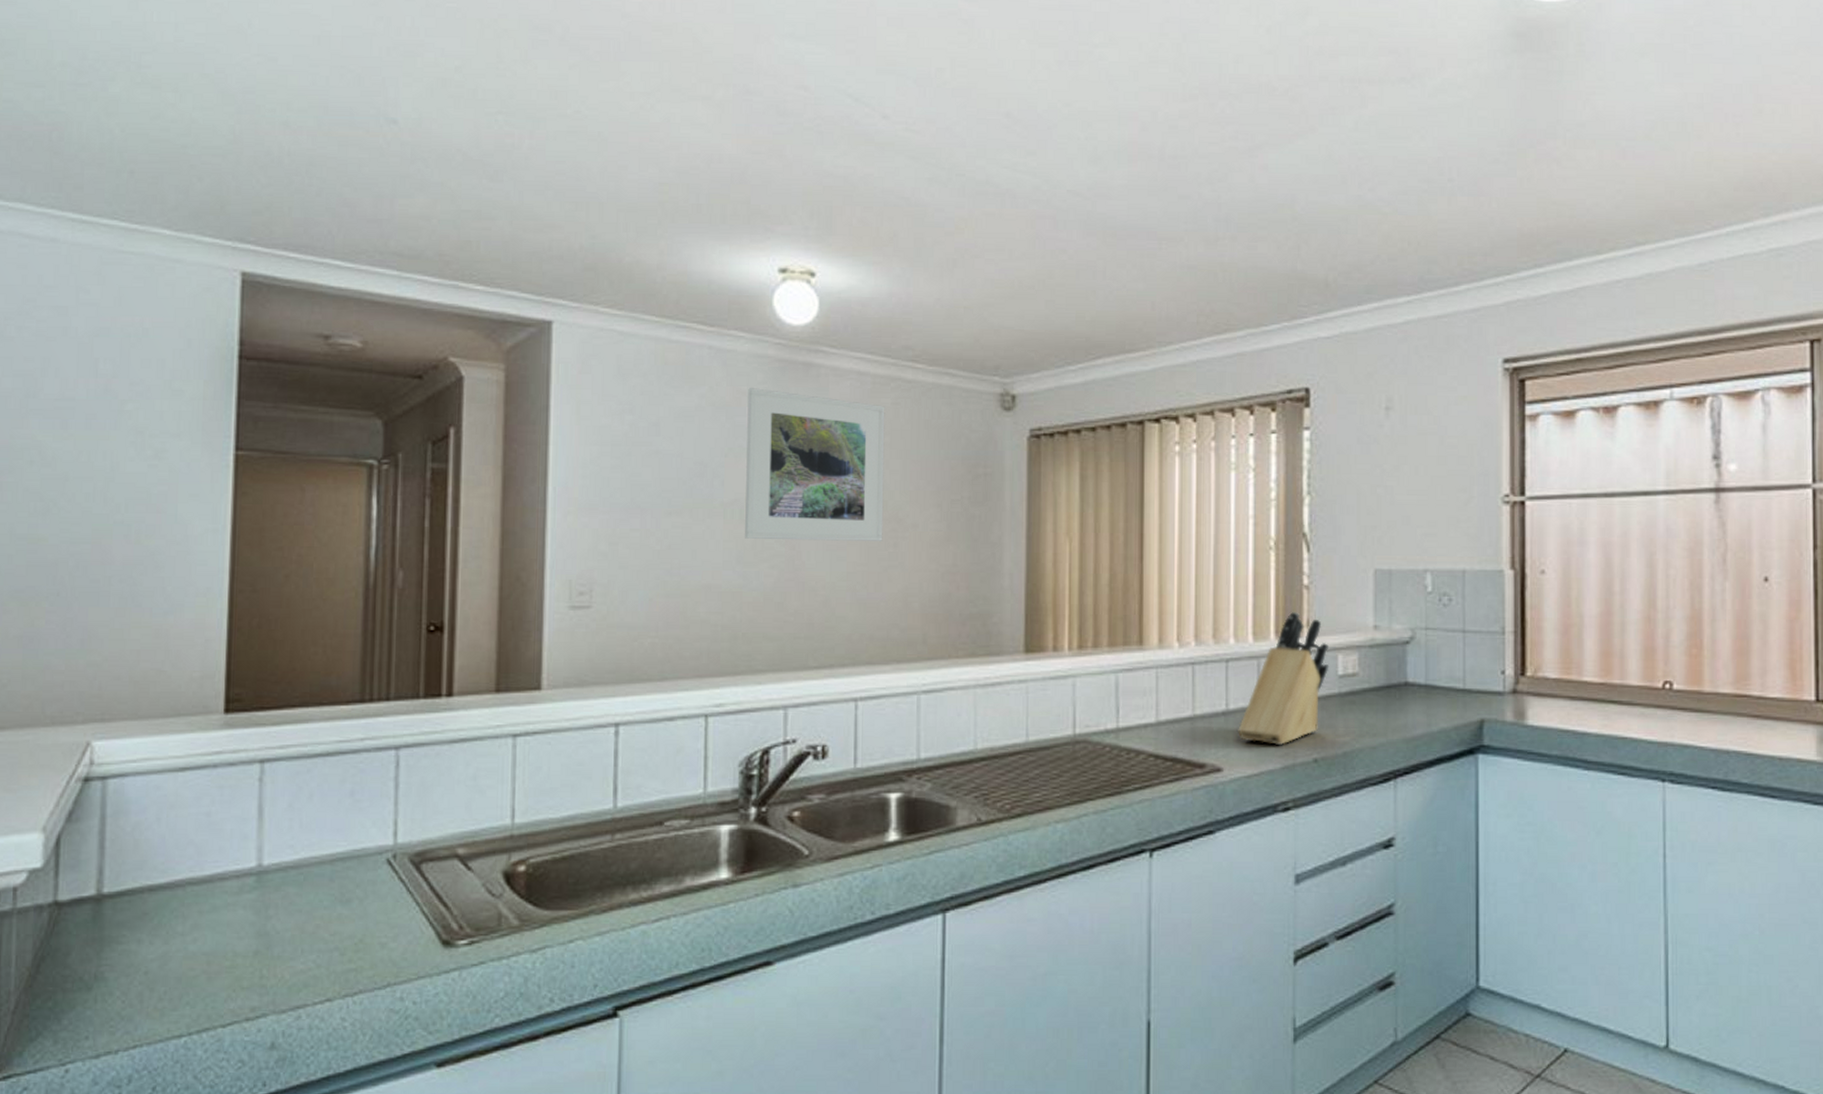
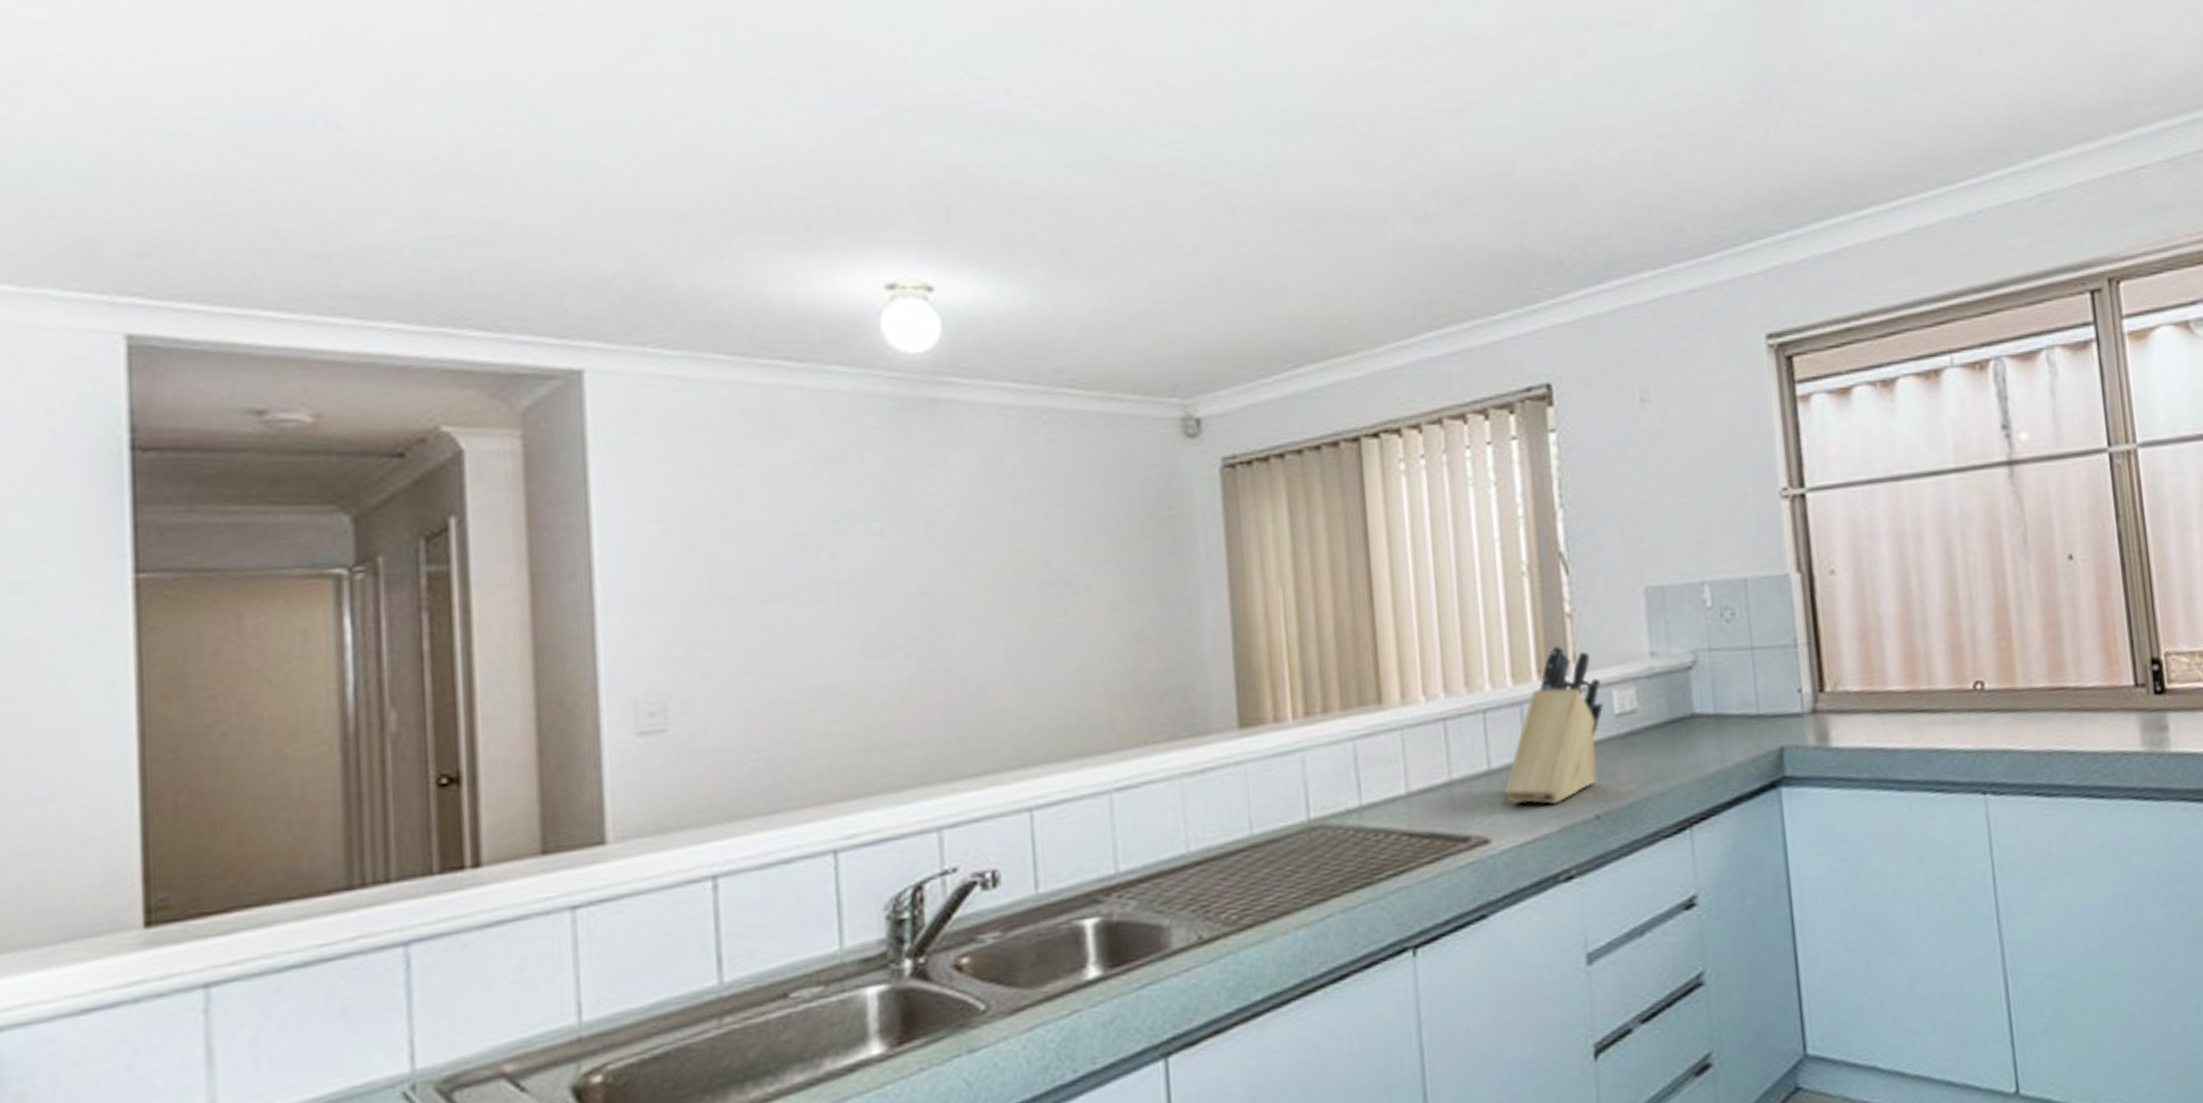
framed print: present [745,388,885,541] -> none [857,434,1049,624]

